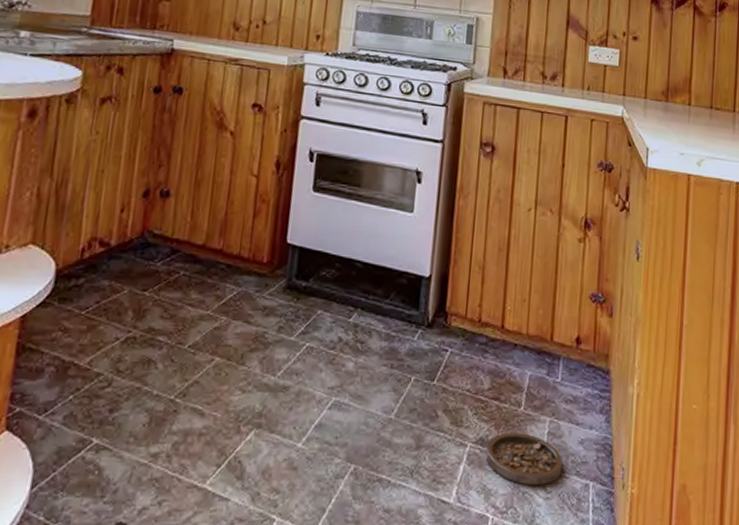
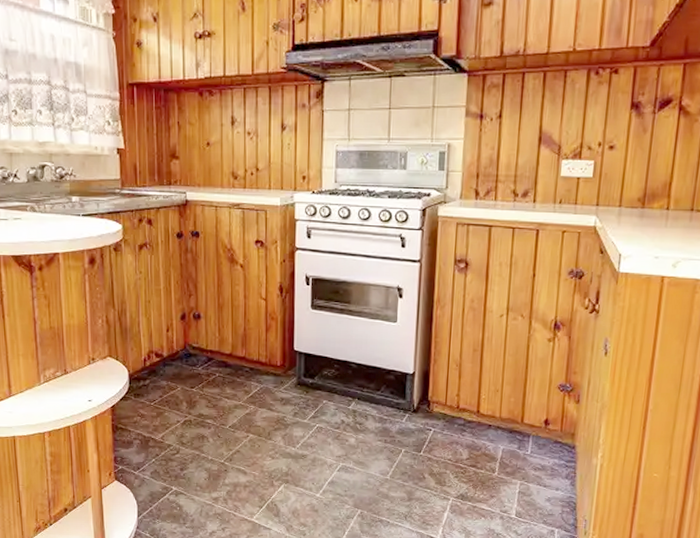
pet bowl: present [485,432,563,486] -> none [465,491,531,530]

